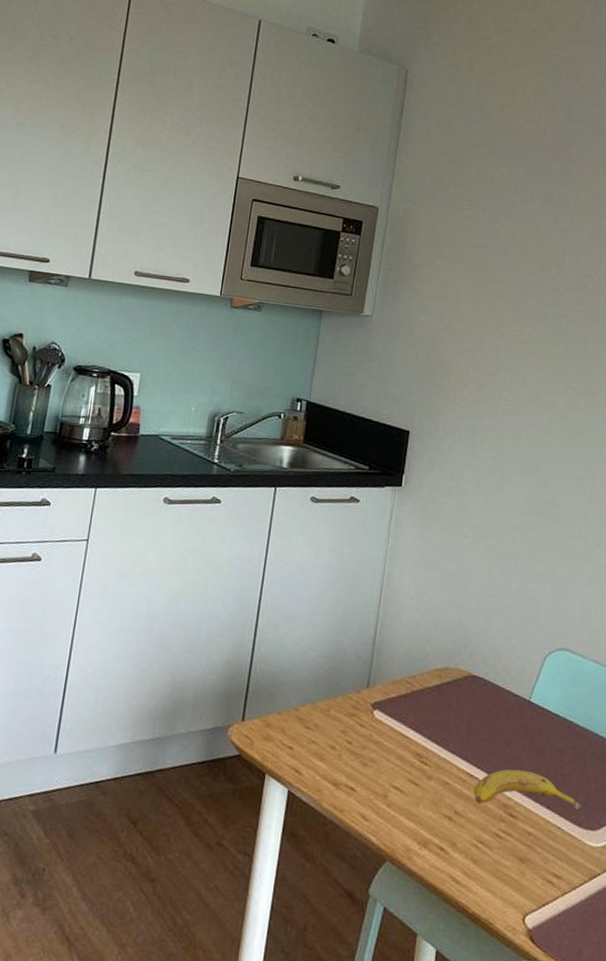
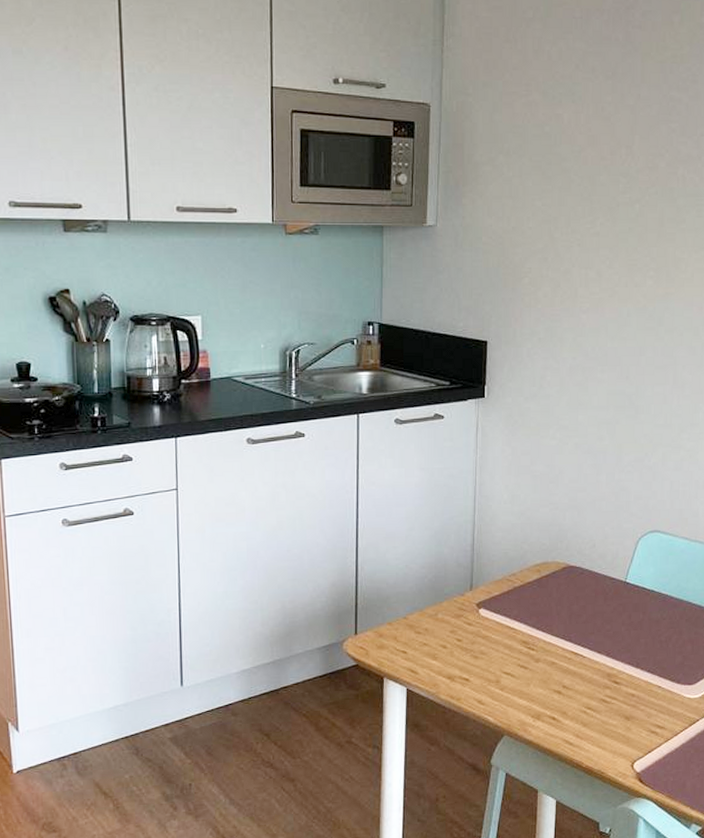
fruit: present [473,769,582,810] -> none [579,642,680,676]

